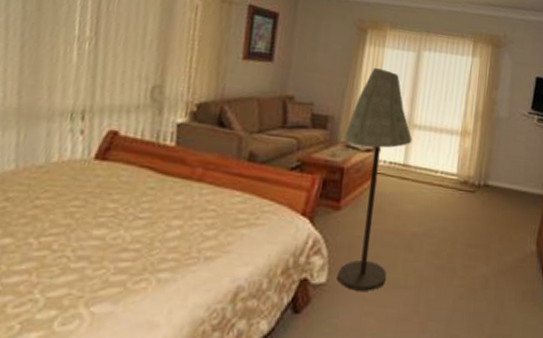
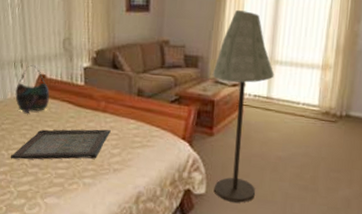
serving tray: none [41,203,207,250] -> present [10,129,111,160]
handbag: none [64,116,122,183] -> present [15,64,50,113]

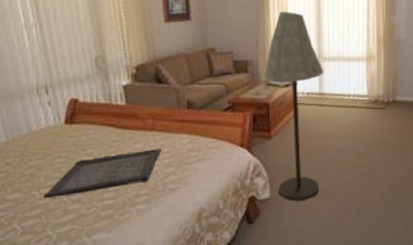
handbag: present [15,64,50,113] -> none [42,89,85,144]

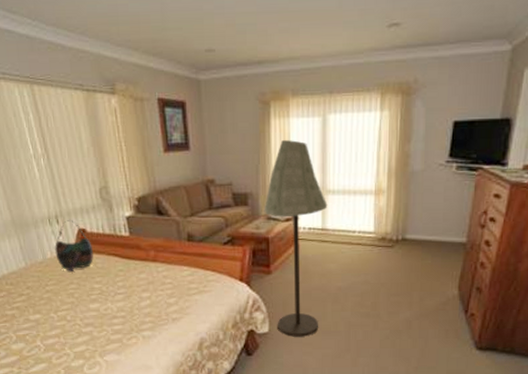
handbag: none [42,89,85,144] -> present [55,219,93,271]
serving tray: present [43,148,162,198] -> none [60,278,164,320]

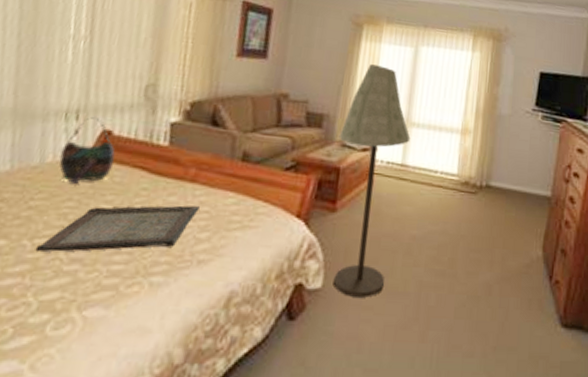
serving tray: none [60,278,164,320] -> present [35,205,200,252]

